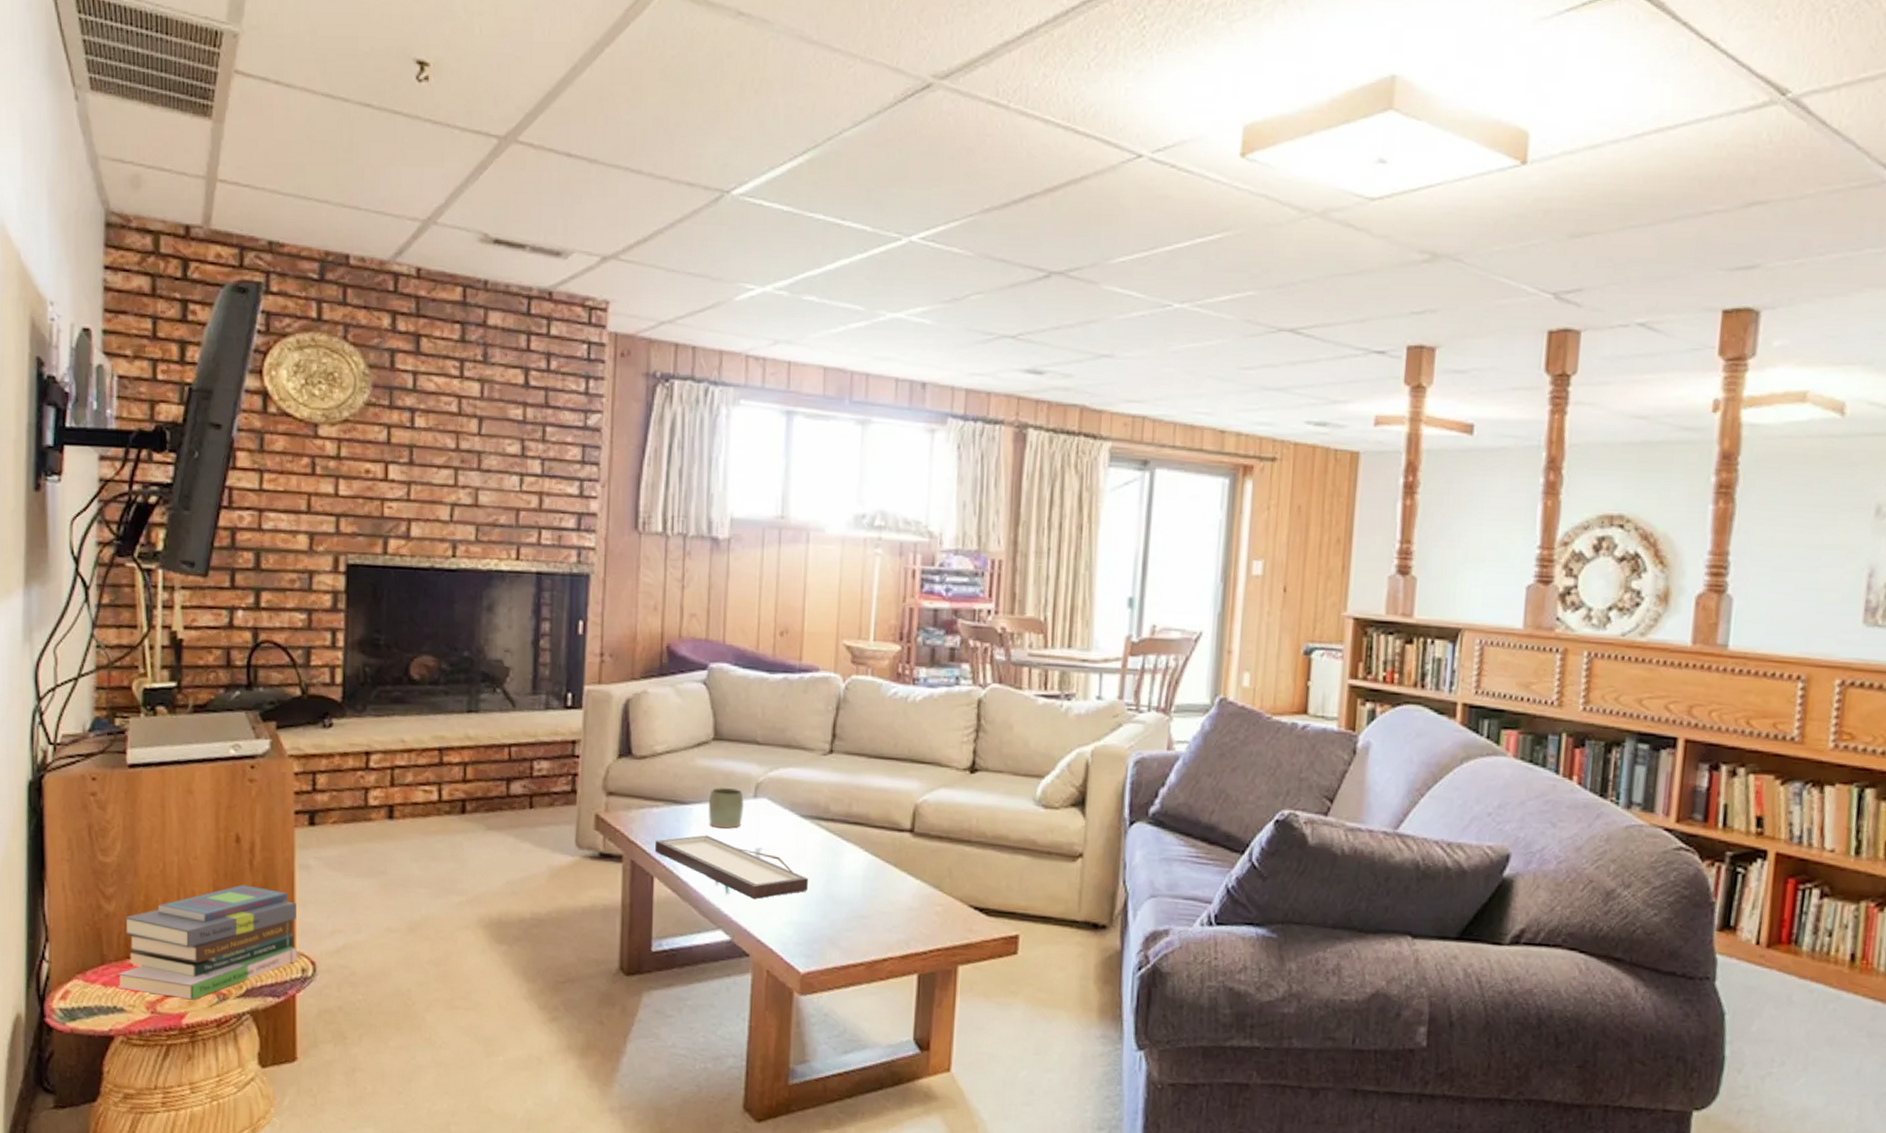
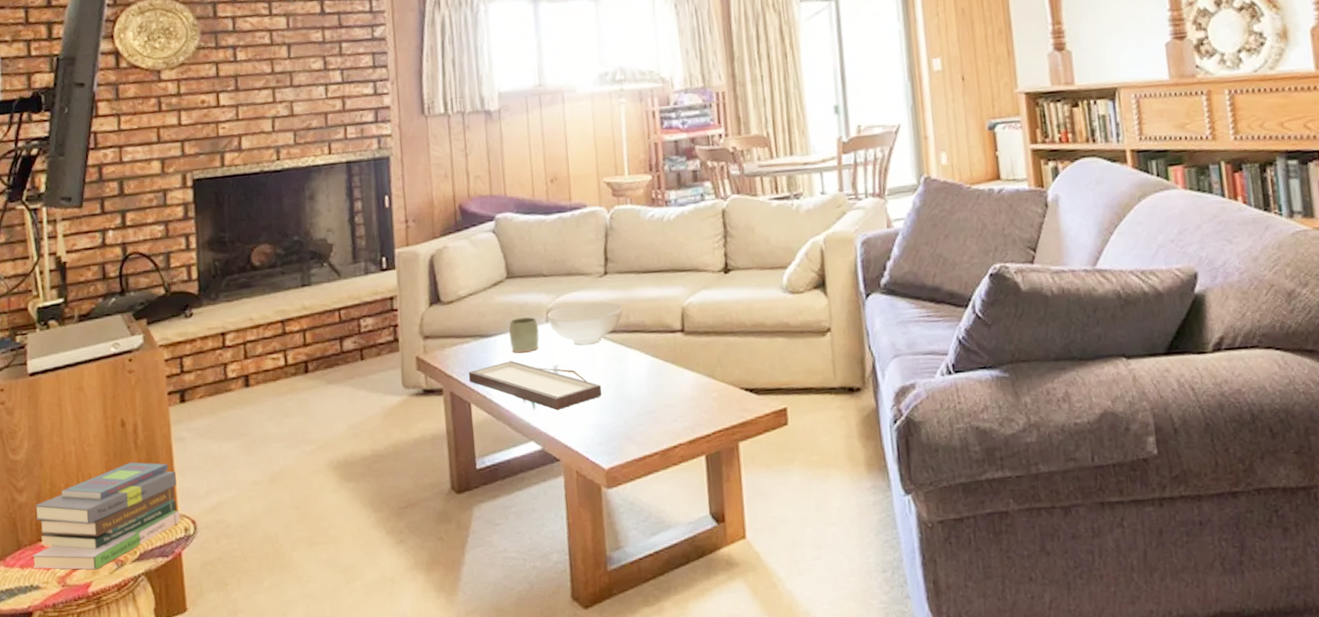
decorative bowl: none [755,781,846,831] -> present [546,302,623,346]

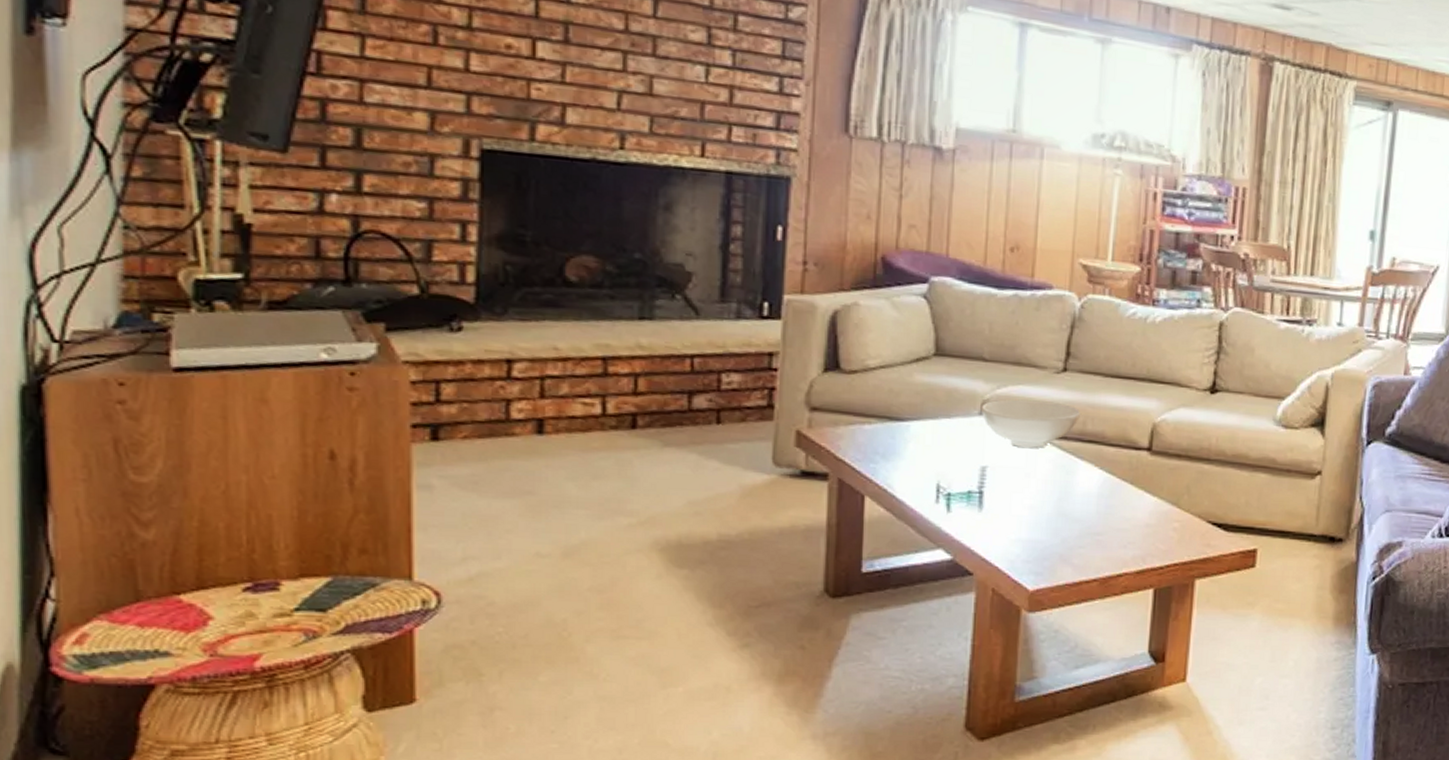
books: present [32,462,181,570] -> none [161,507,416,640]
tray: present [469,360,602,410] -> none [867,452,1038,517]
mug: present [509,317,539,353] -> none [927,404,968,446]

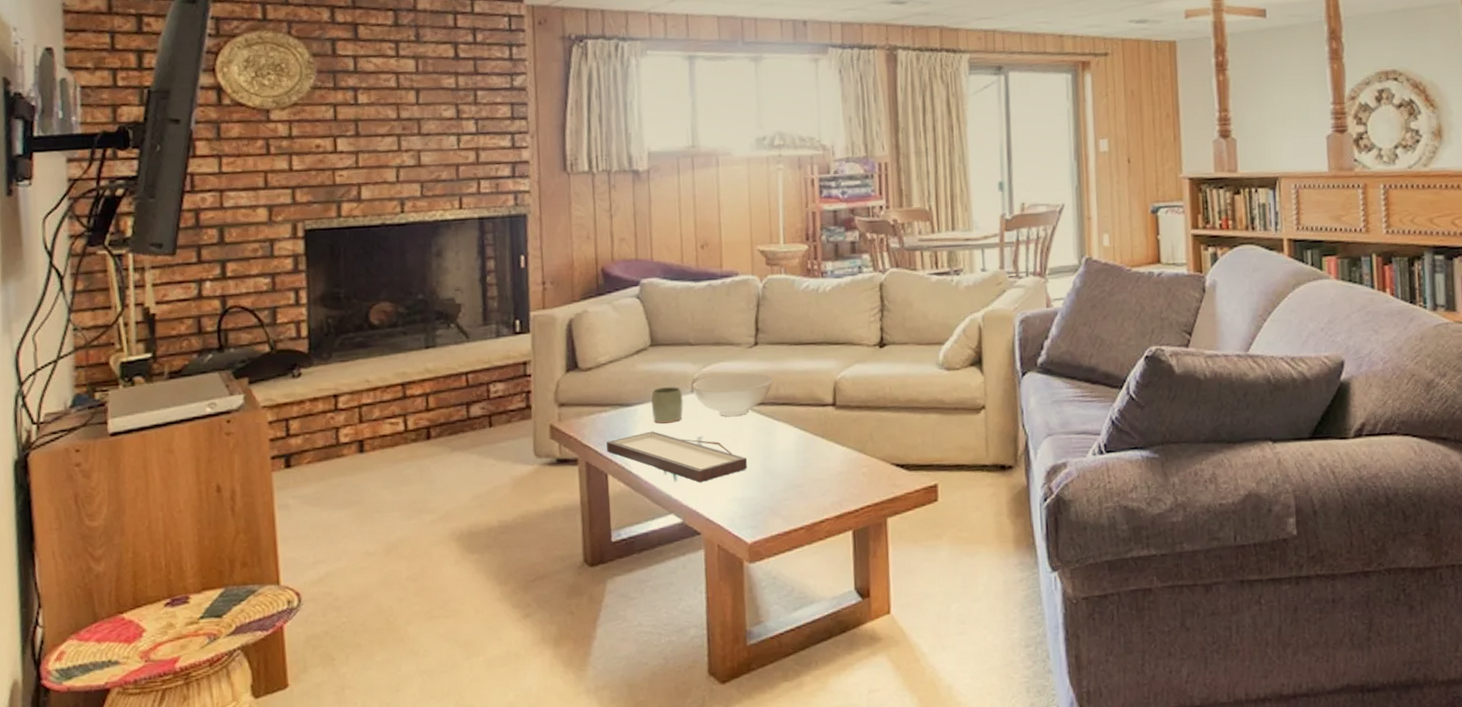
tray: none [867,452,1038,517] -> present [607,431,747,482]
mug: none [927,404,968,446] -> present [651,387,683,423]

